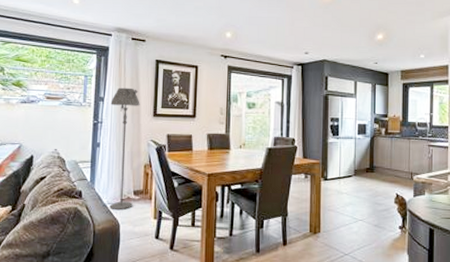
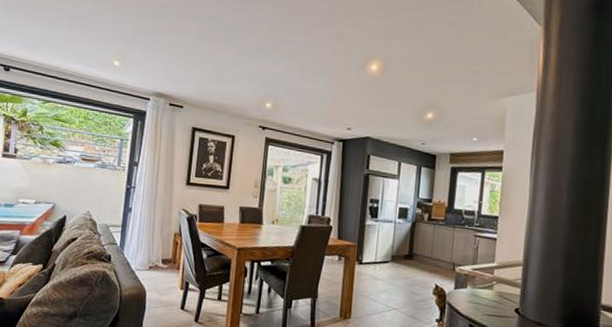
floor lamp: present [109,87,140,211] -> none [137,153,174,278]

